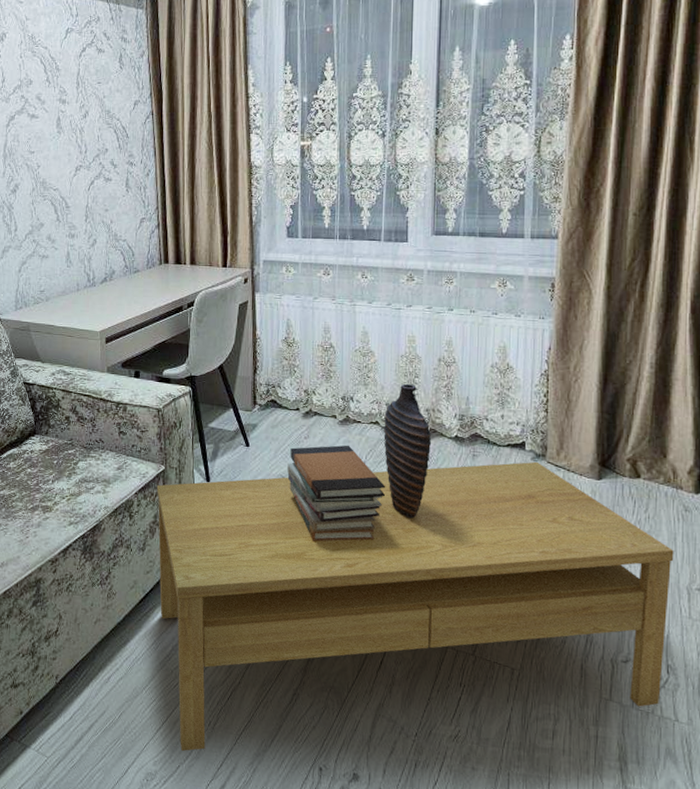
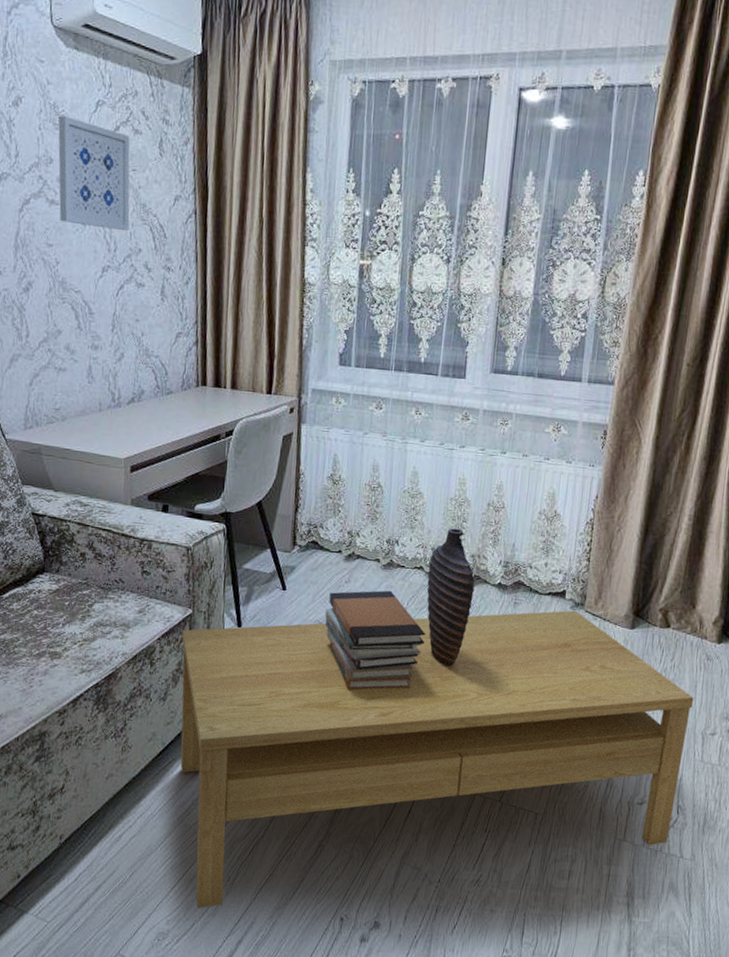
wall art: none [36,44,97,135] -> present [58,116,130,231]

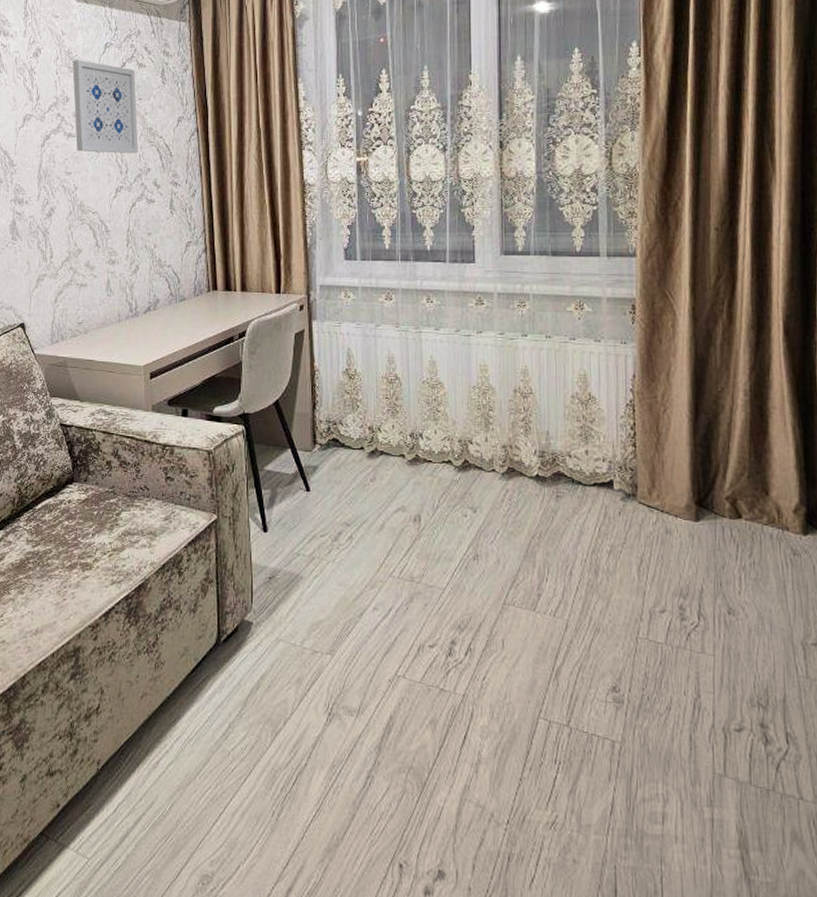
coffee table: present [180,610,694,909] -> none [208,502,785,849]
book stack: present [325,590,426,690] -> none [353,487,463,598]
decorative vase: present [427,527,475,667] -> none [457,417,511,570]

